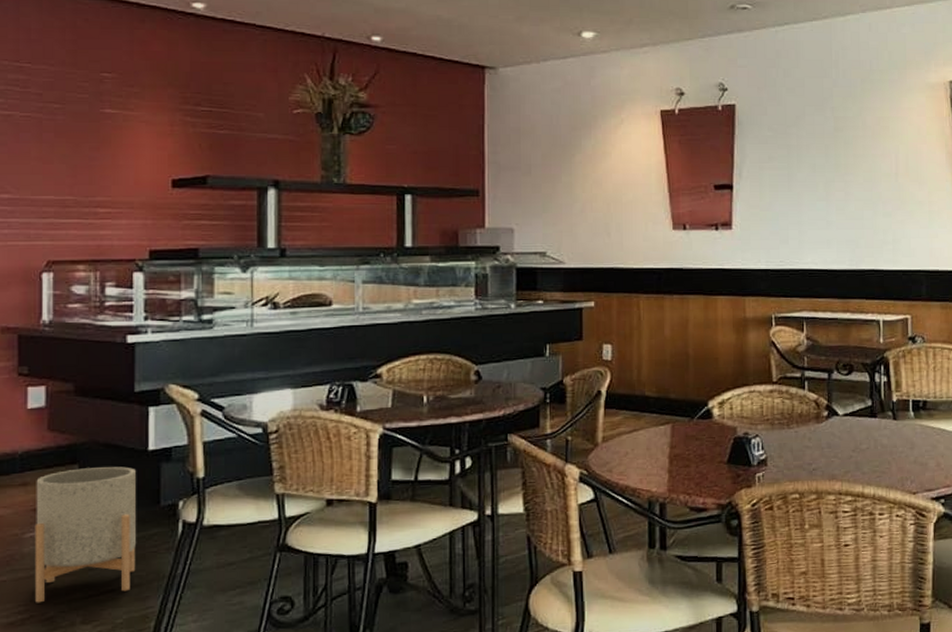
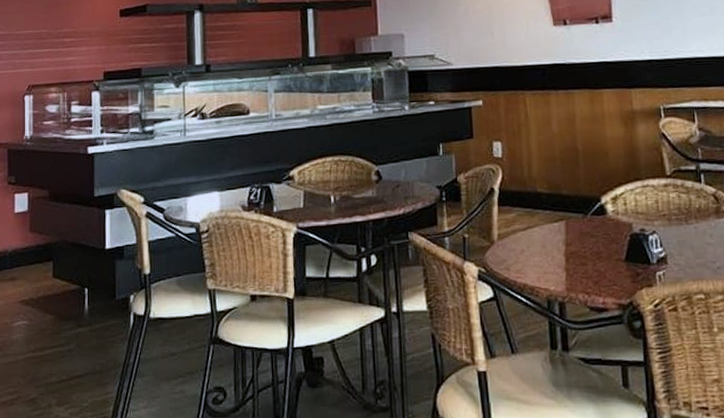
planter: present [34,467,136,603] -> none [21,263,98,385]

